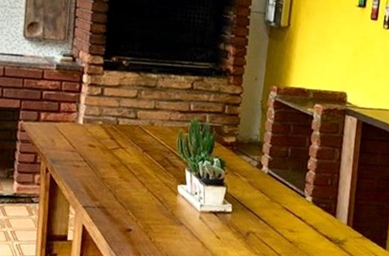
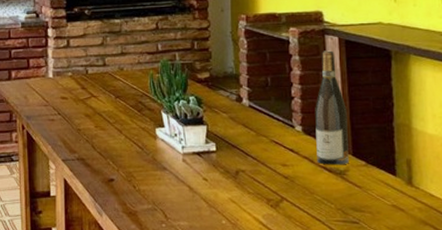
wine bottle: none [320,129,354,236] -> present [315,50,349,165]

